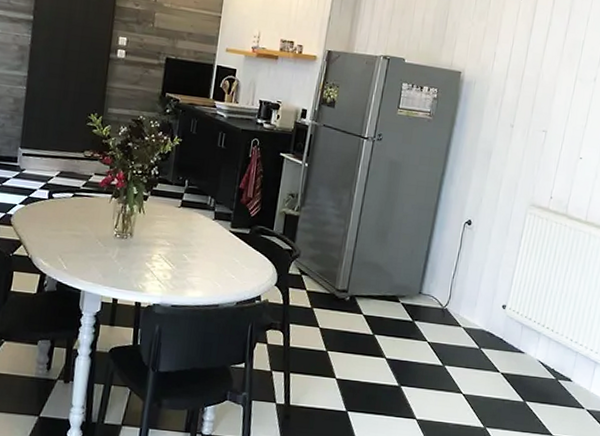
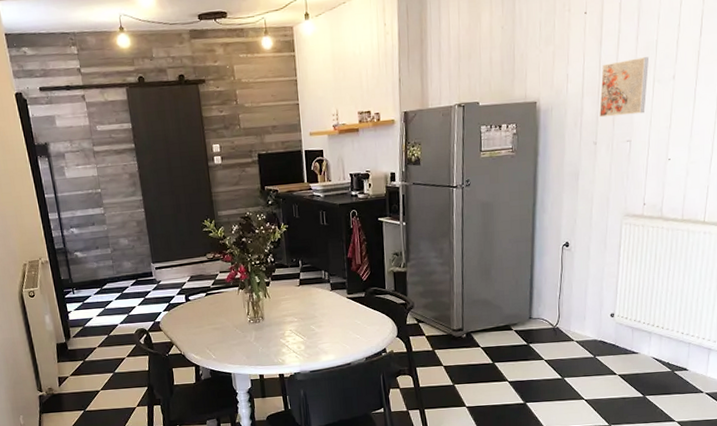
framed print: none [520,51,574,108] -> present [599,57,649,118]

